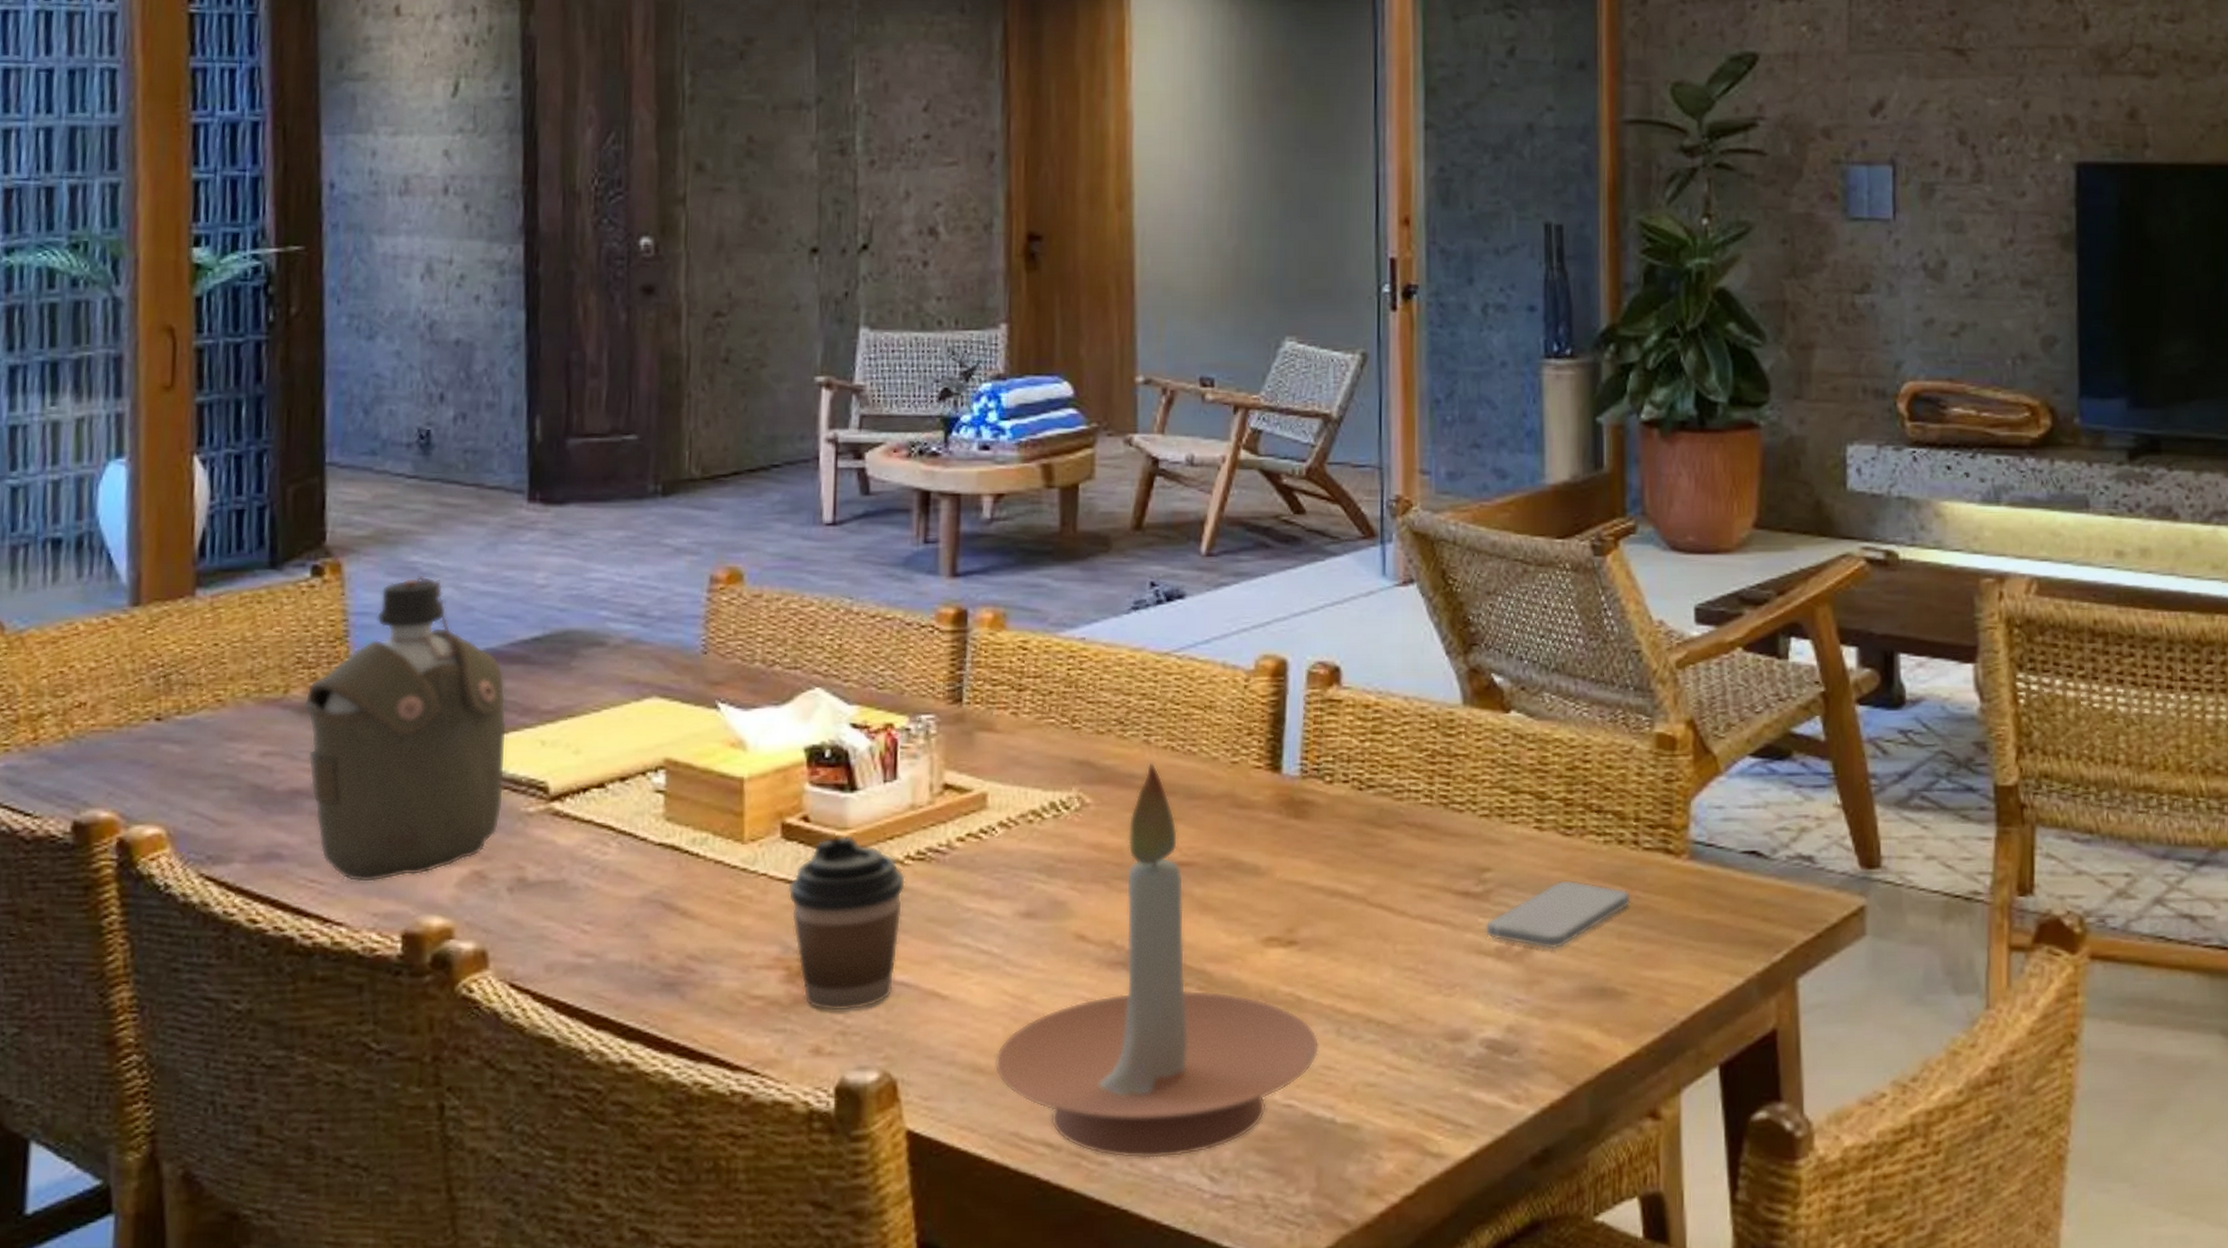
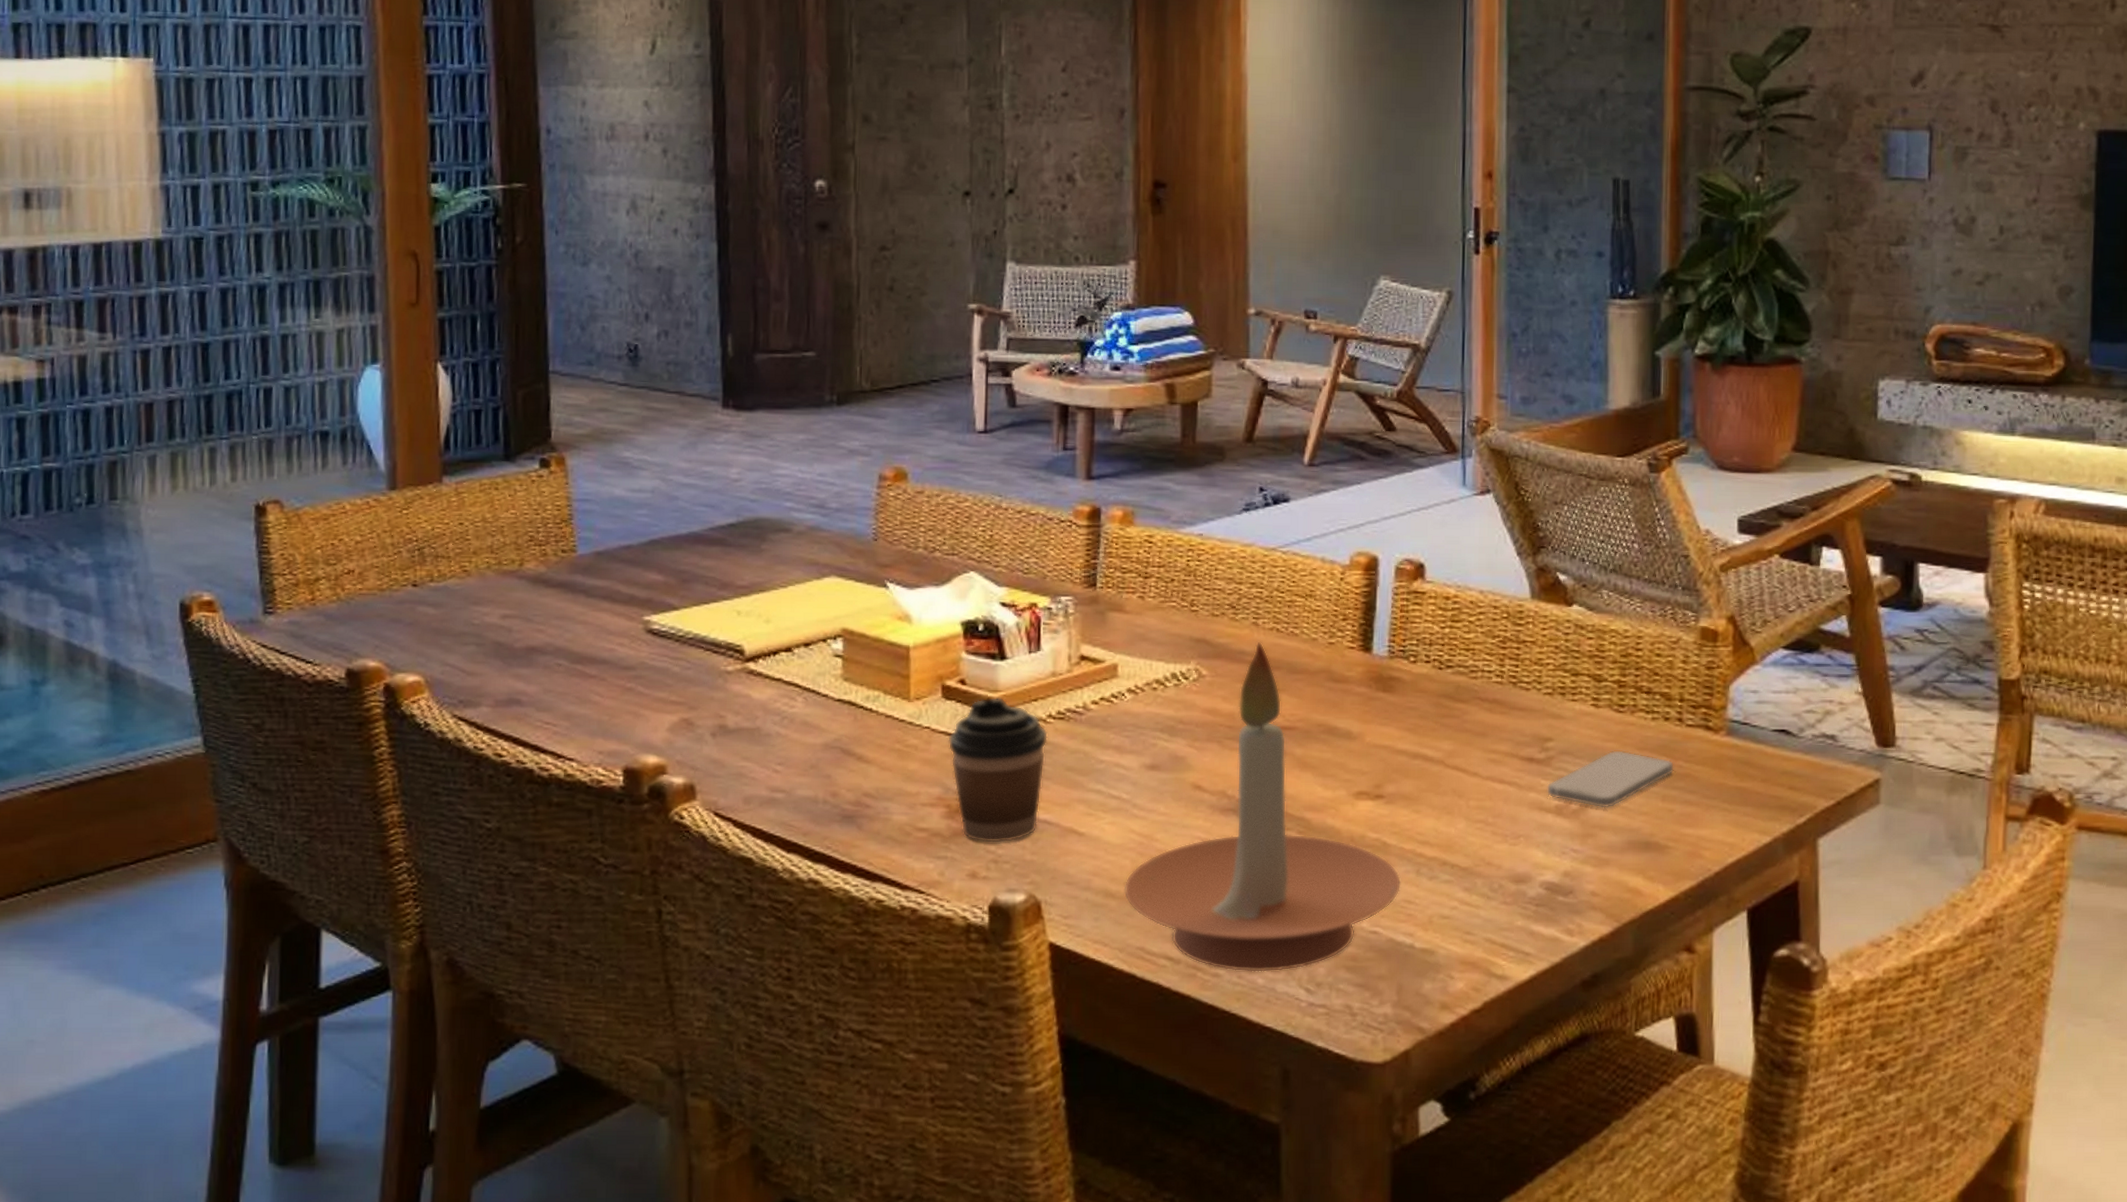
water bottle: present [303,575,508,882] -> none [536,468,708,725]

